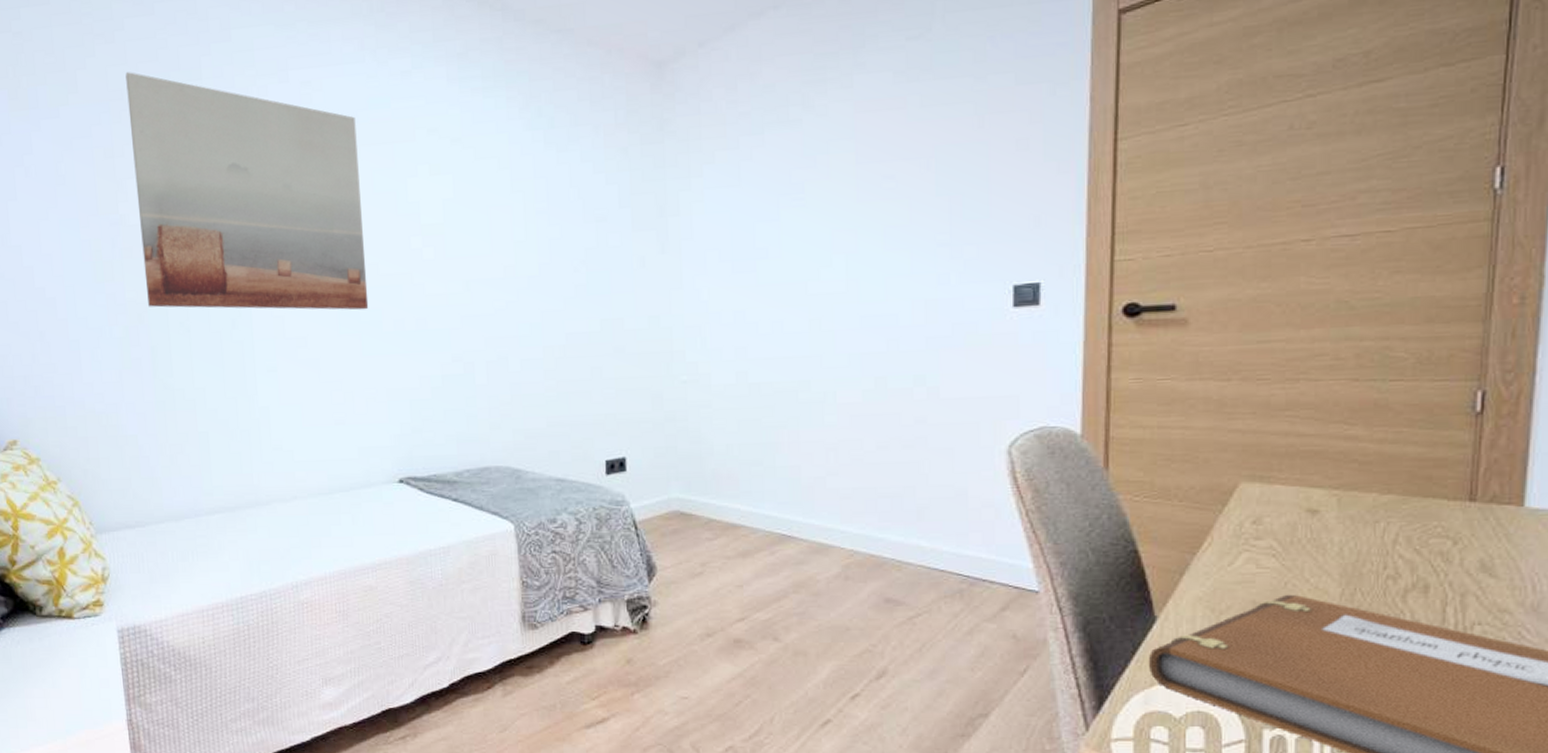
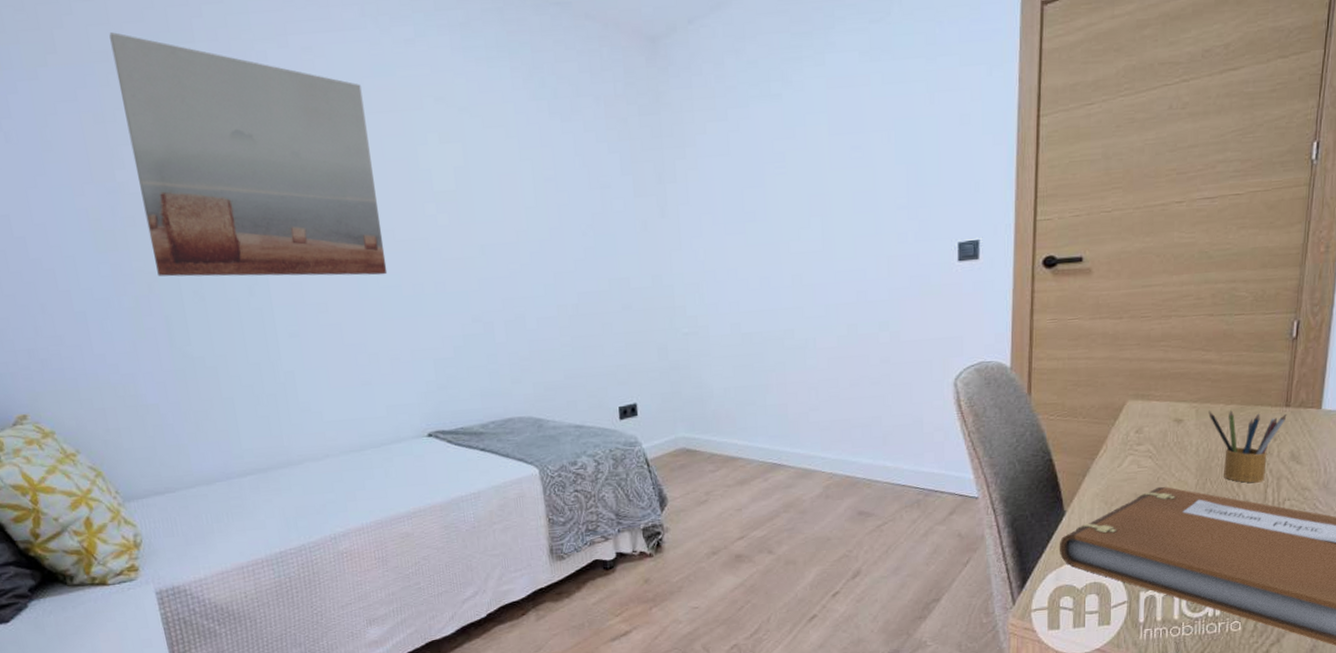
pencil box: none [1356,501,1472,598] -> present [1208,410,1287,483]

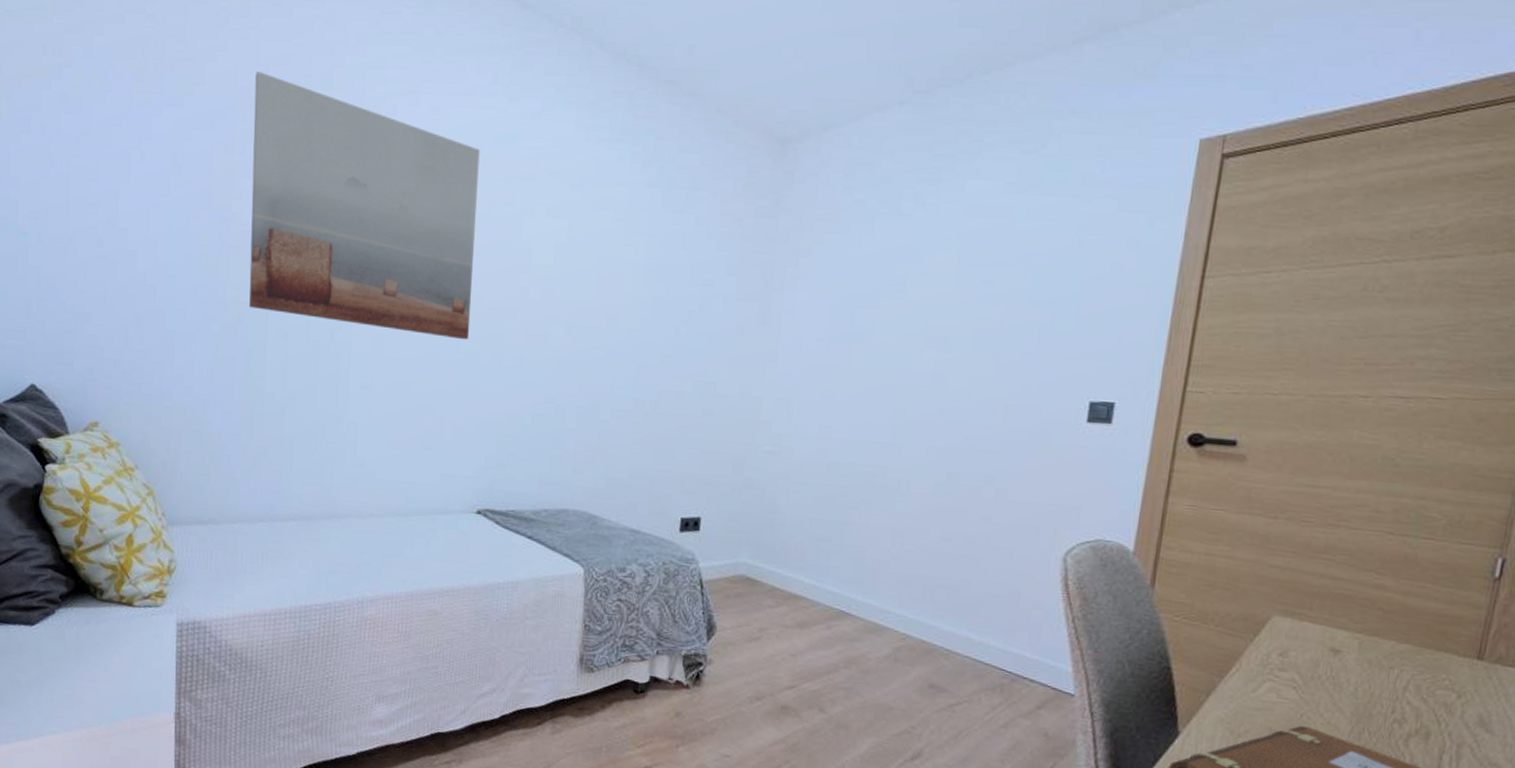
pencil box: present [1208,410,1287,483] -> none [1375,646,1478,746]

